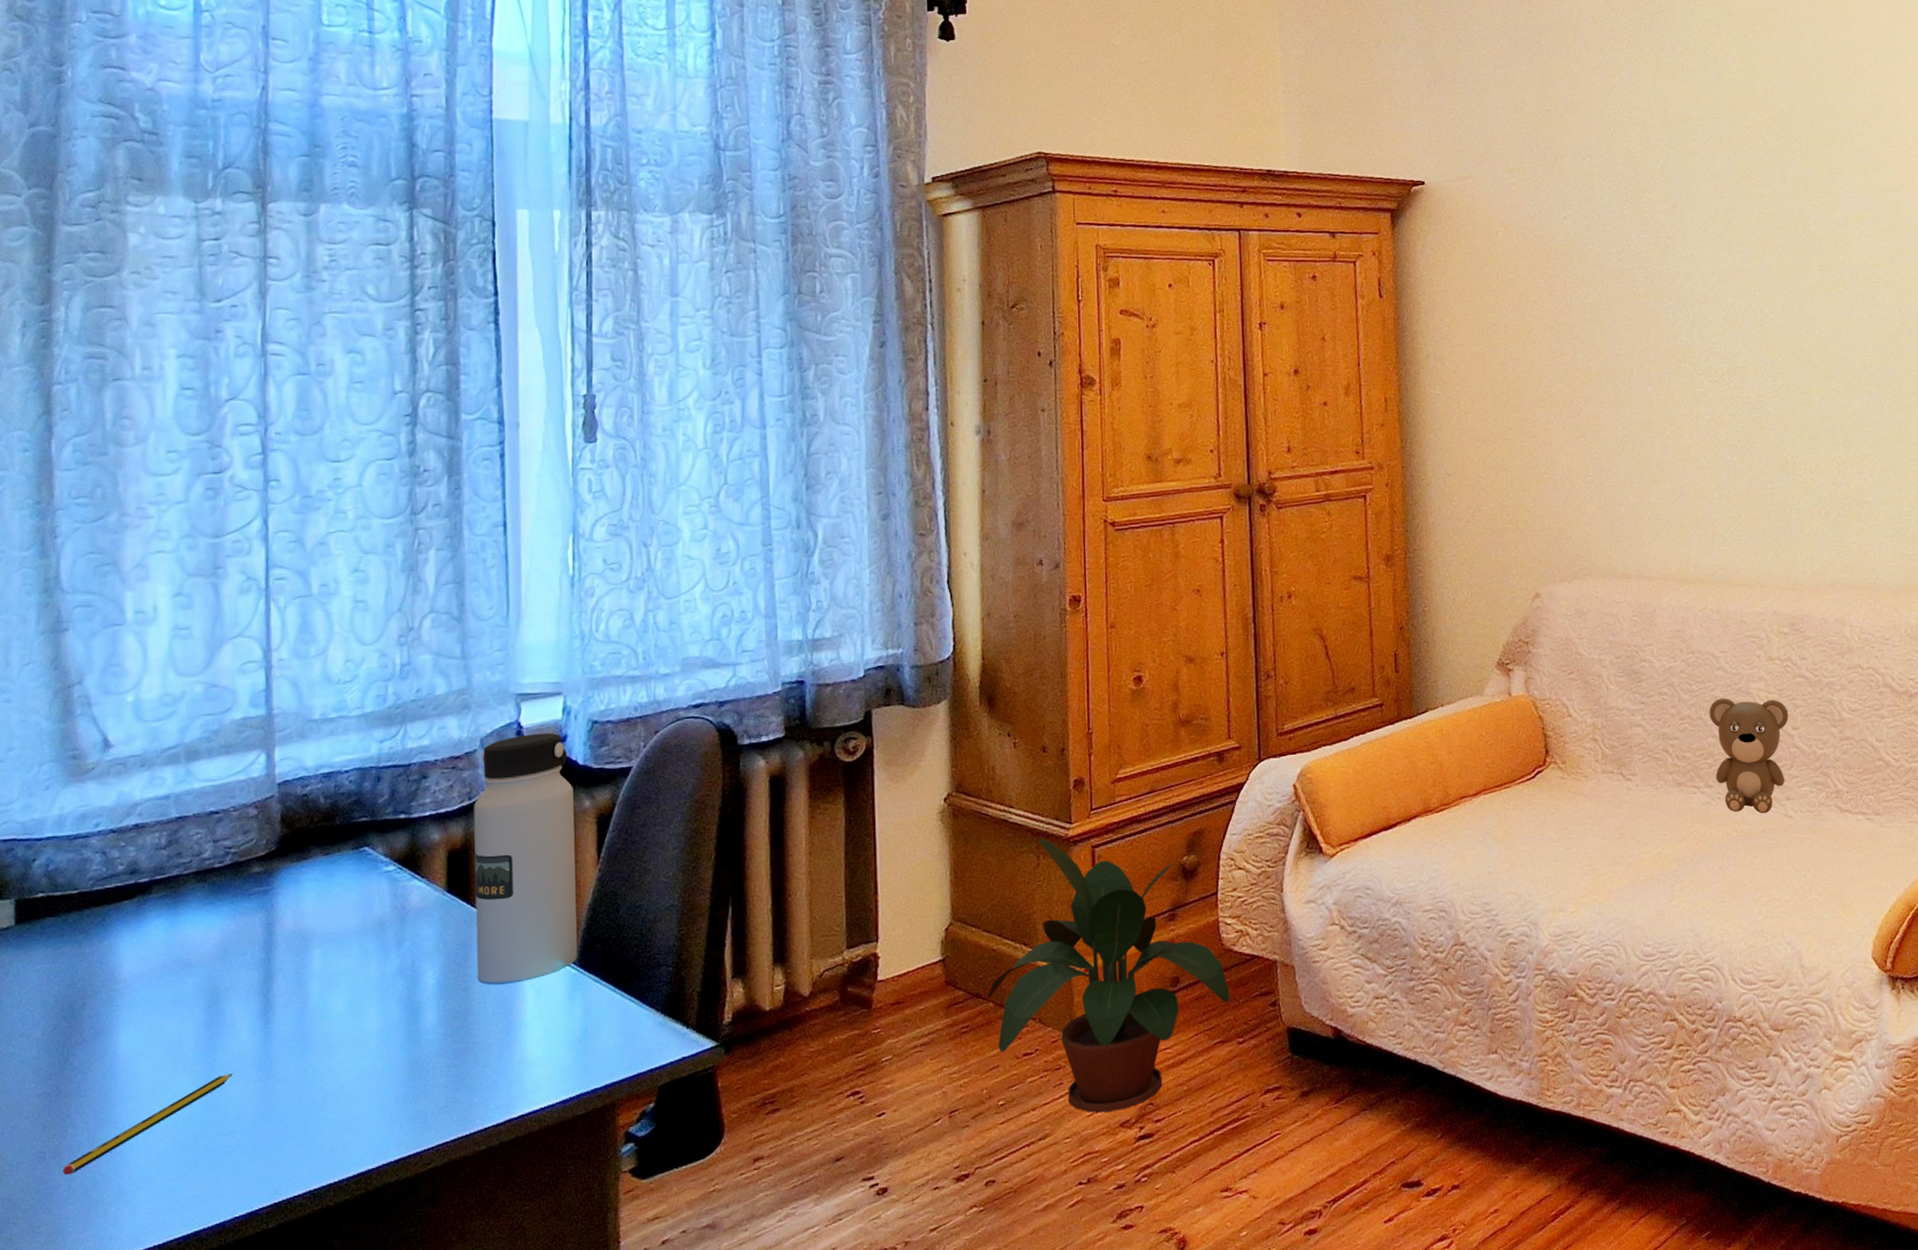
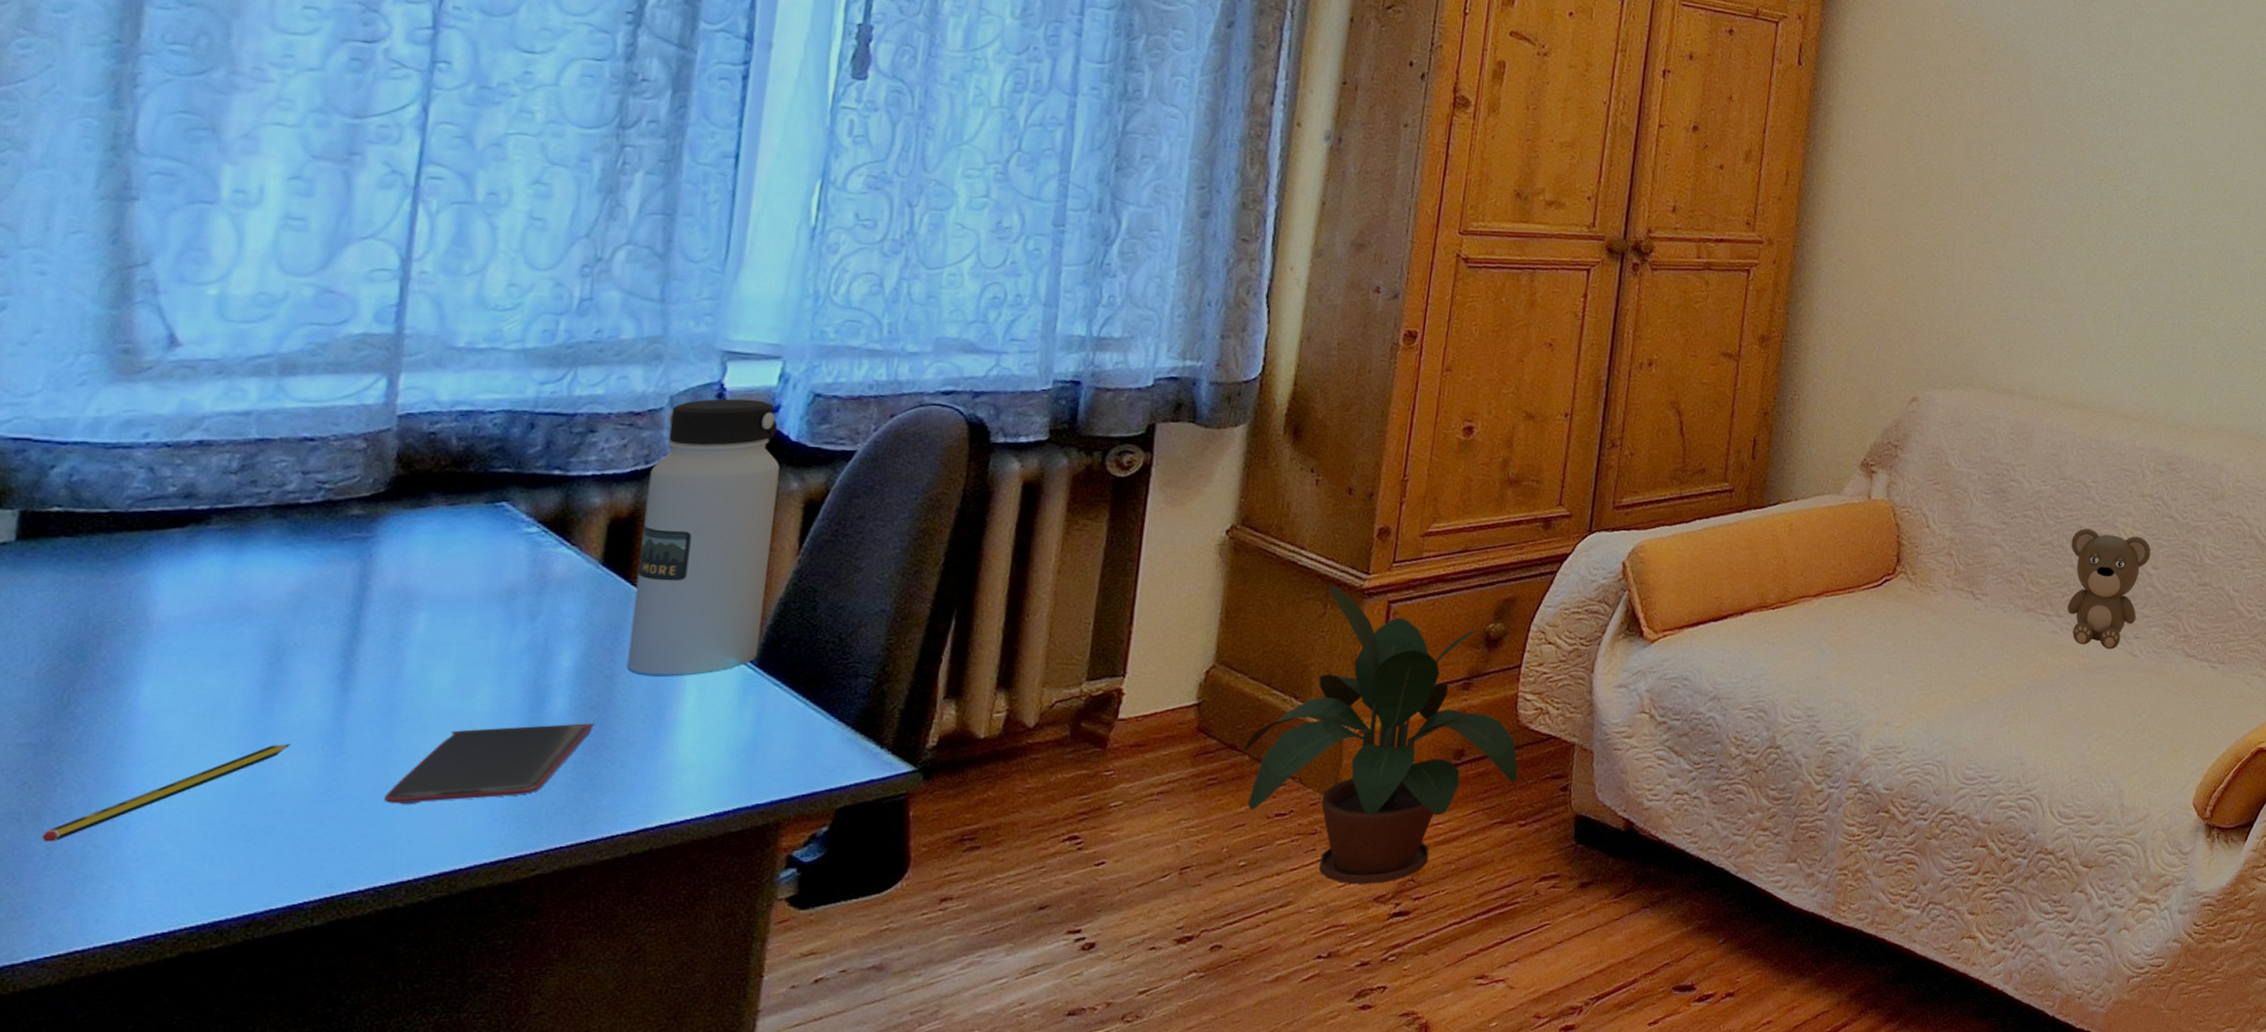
smartphone: none [307,1031,460,1118] -> present [383,723,595,805]

